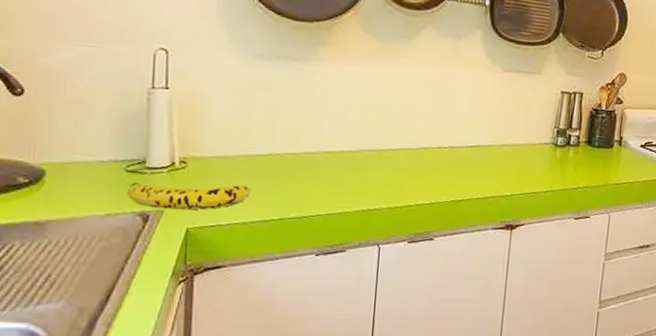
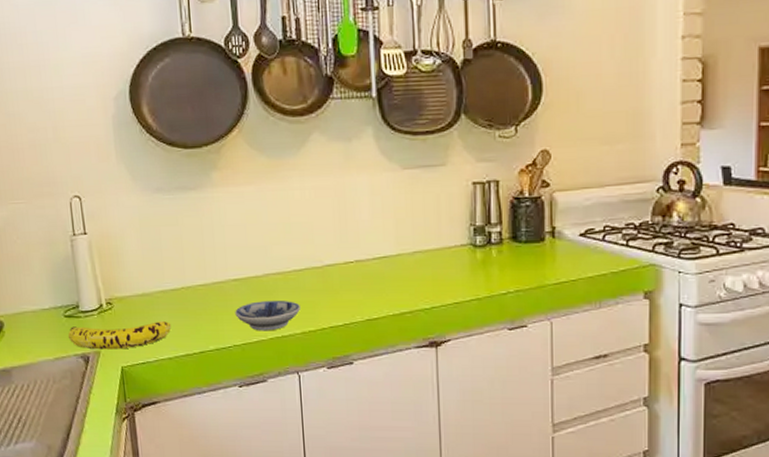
bowl: none [322,174,390,204] -> present [235,300,300,331]

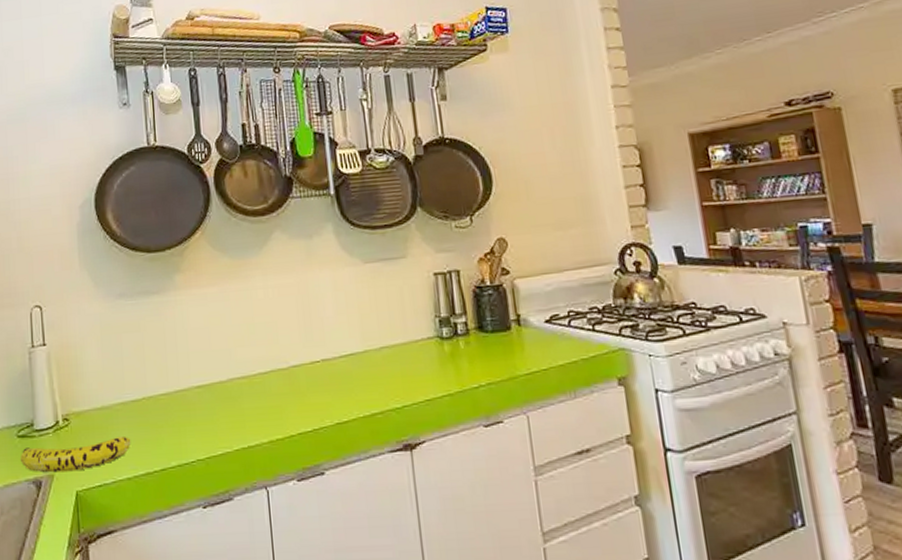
bowl: present [235,300,300,331] -> none [198,406,267,443]

